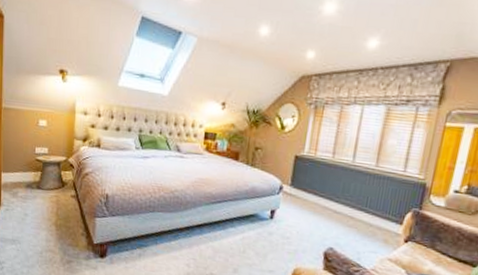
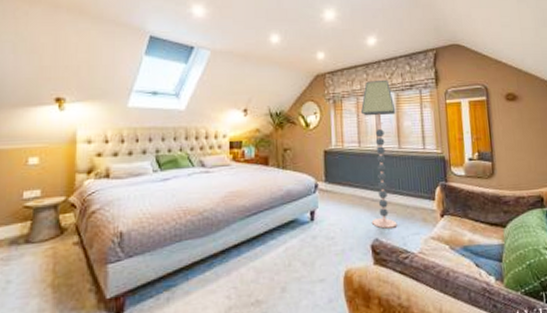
floor lamp: none [329,89,383,242] -> present [361,79,398,229]

